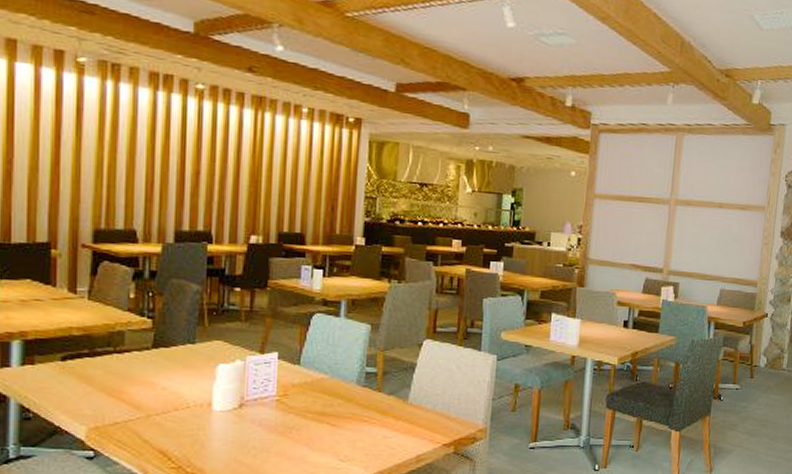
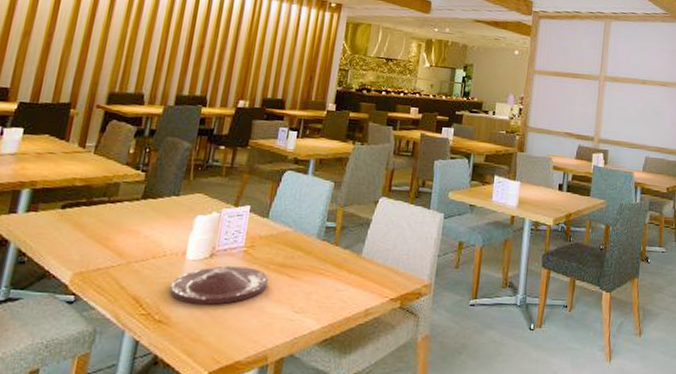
plate: none [199,416,307,456] -> present [169,266,269,305]

